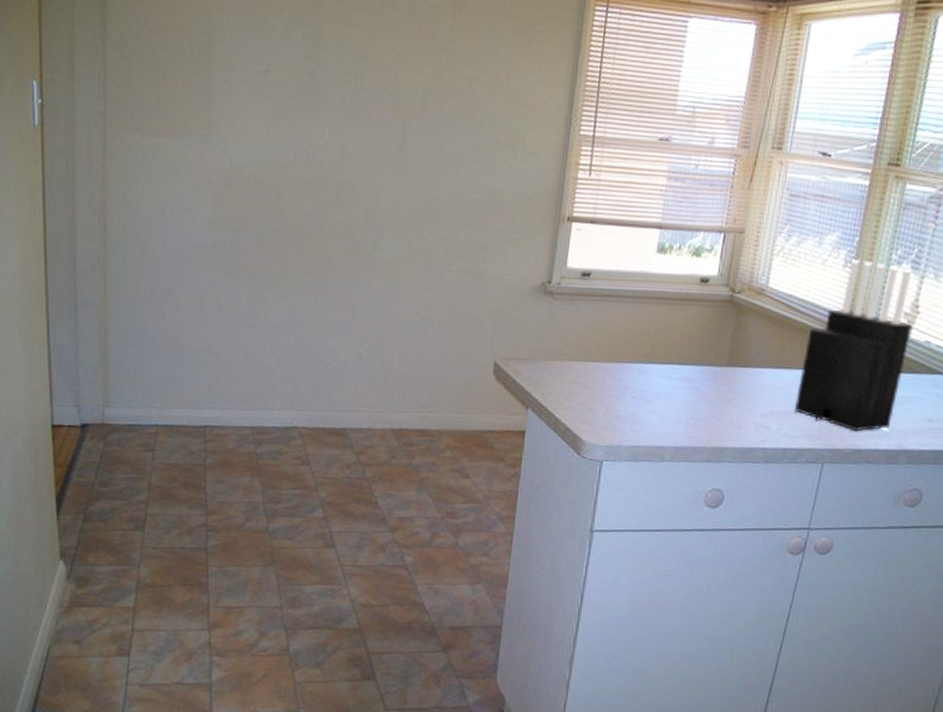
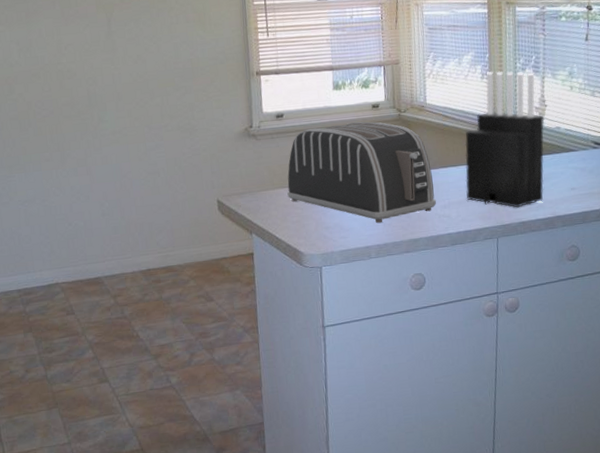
toaster: none [578,295,758,422] -> present [287,121,436,224]

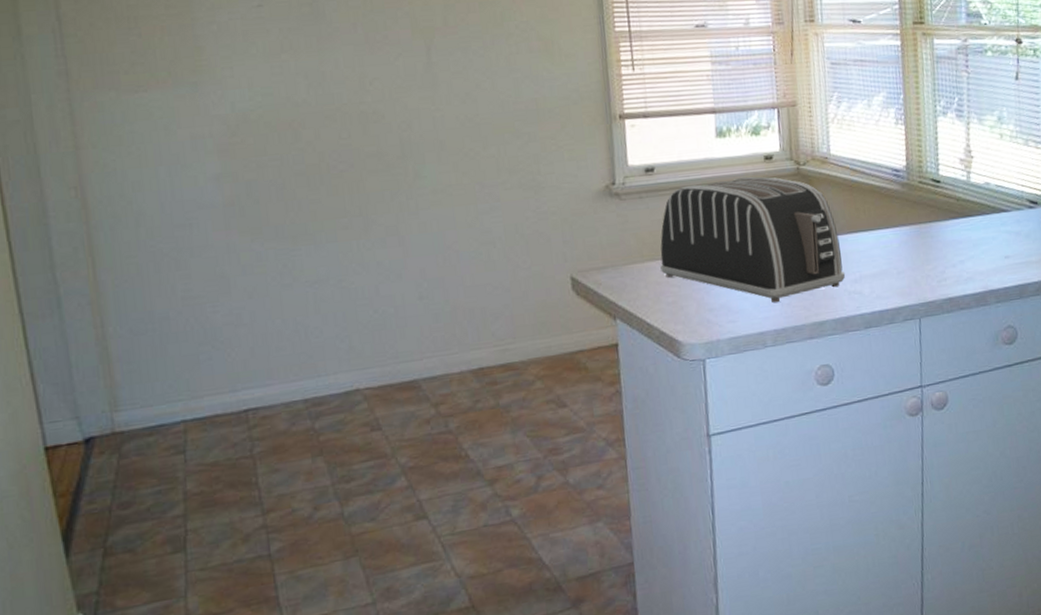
knife block: present [465,70,545,208] -> none [878,114,973,281]

